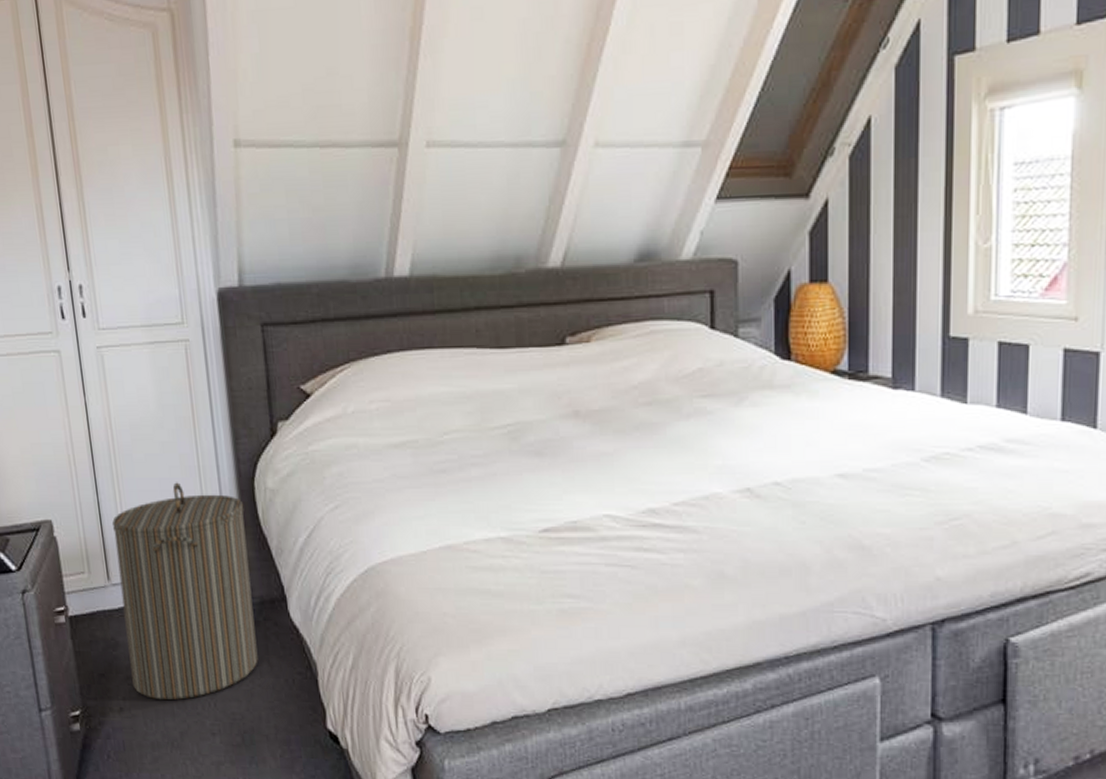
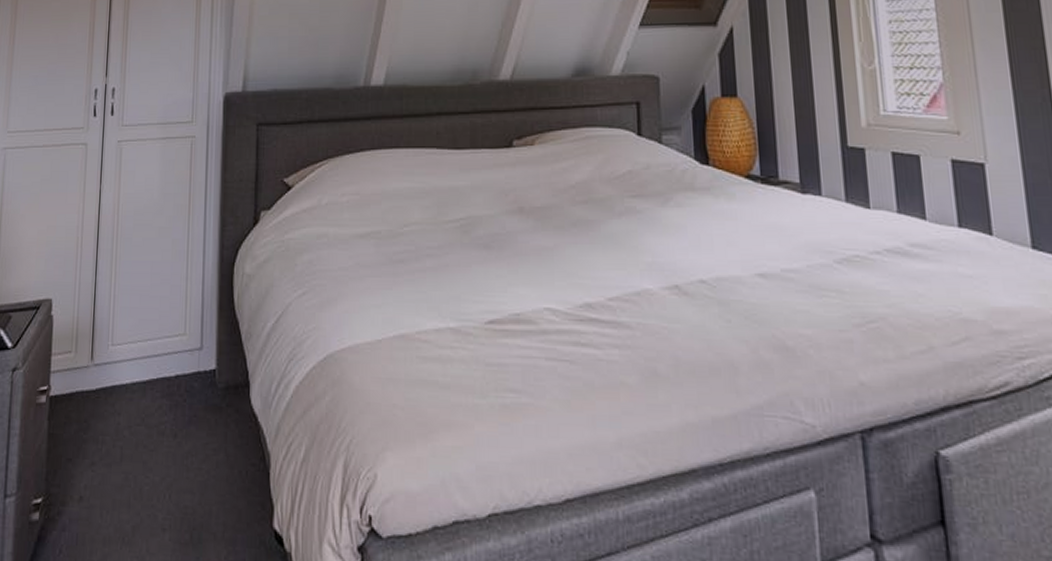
laundry hamper: present [112,482,258,701] -> none [96,265,222,490]

